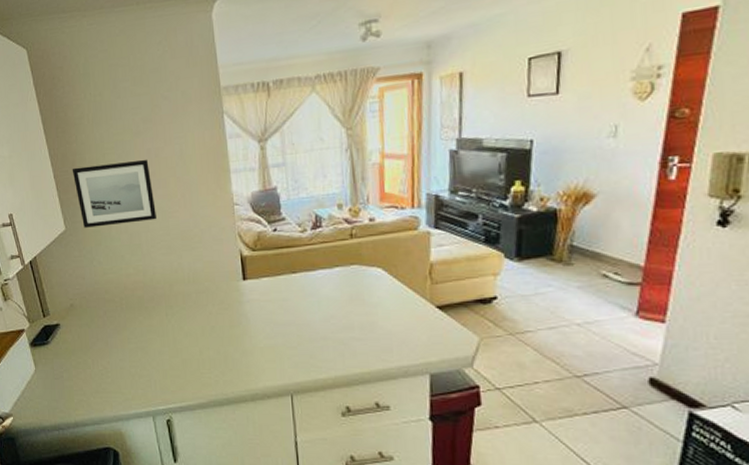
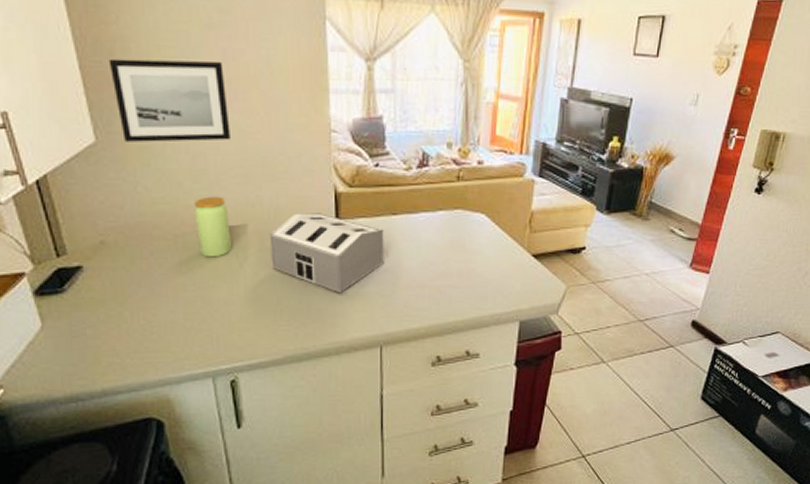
jar: none [133,265,163,315] -> present [194,196,233,258]
toaster: none [190,275,288,345] -> present [269,213,384,294]

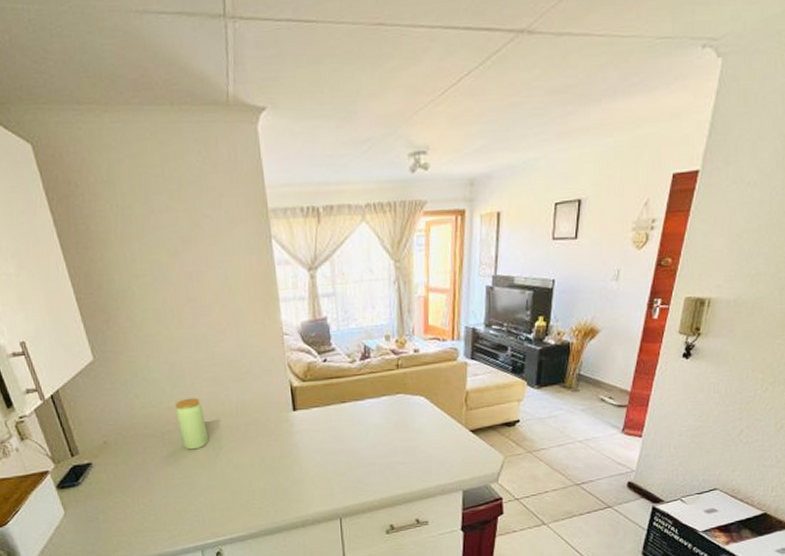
wall art: present [108,58,230,142] -> none [98,283,200,358]
toaster: present [269,213,384,294] -> none [238,405,338,474]

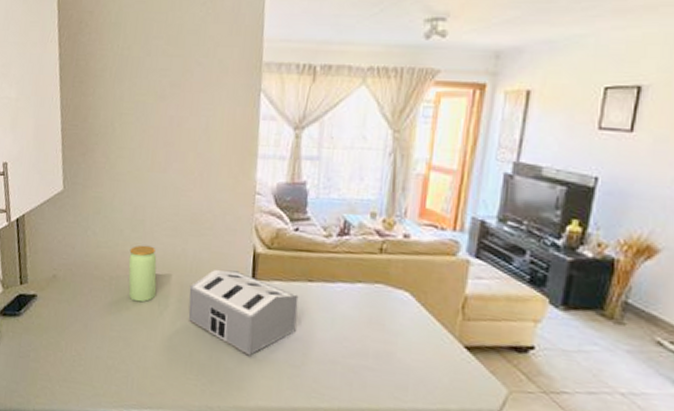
toaster: none [238,405,338,474] -> present [188,270,299,356]

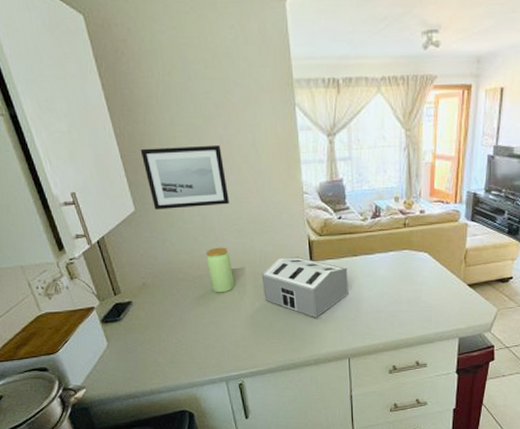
wall art: none [82,123,169,196] -> present [140,144,229,210]

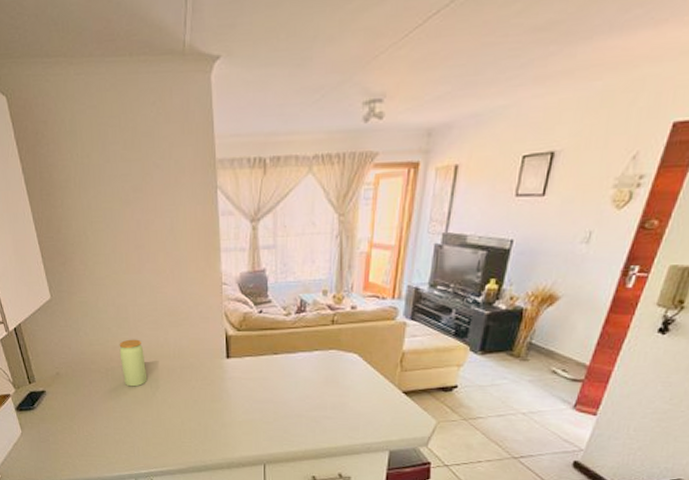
wall art: present [140,144,229,210] -> none [57,230,144,298]
toaster: present [261,257,349,318] -> none [175,352,267,419]

